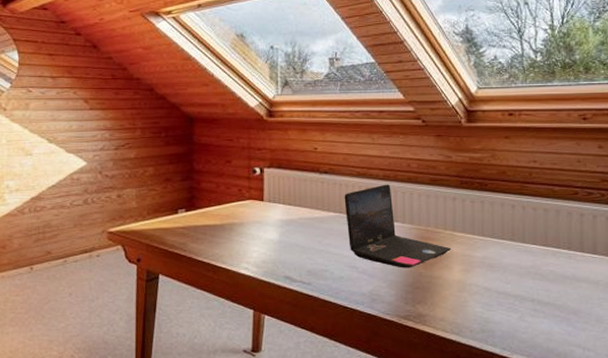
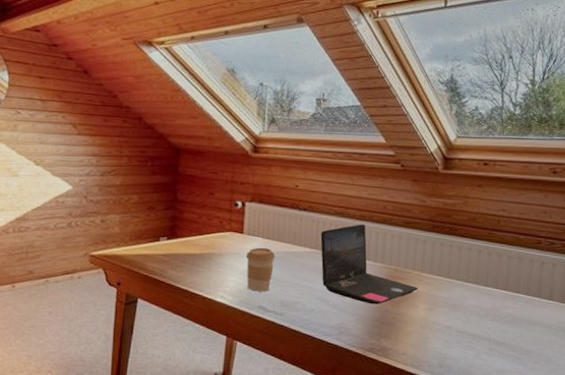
coffee cup: none [269,214,299,261] -> present [246,247,276,292]

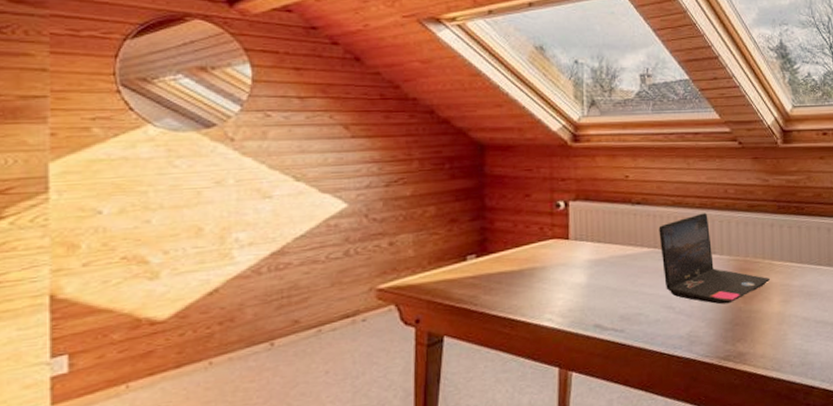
coffee cup: present [246,247,276,292] -> none [575,253,609,308]

